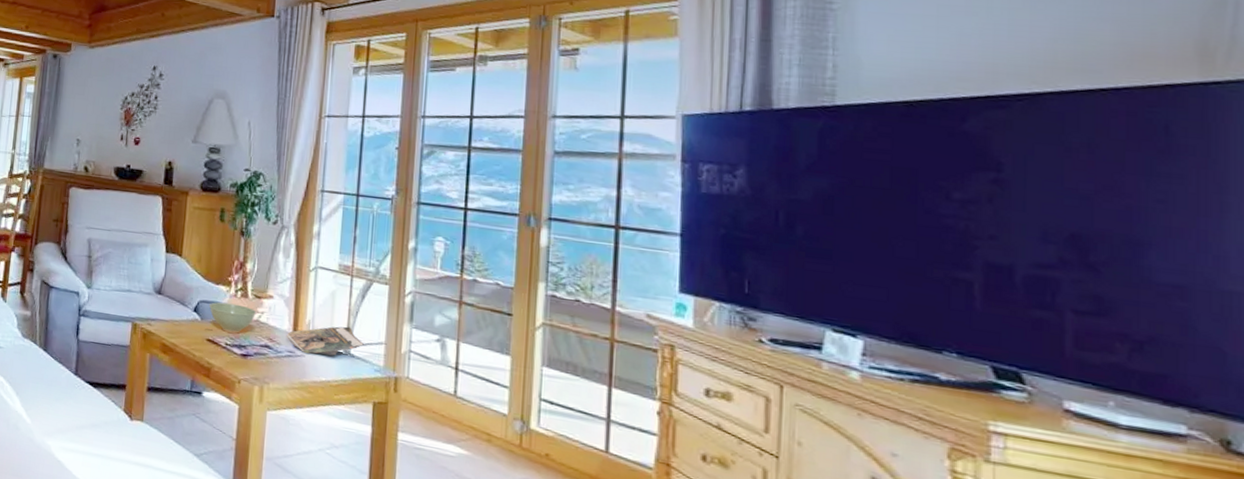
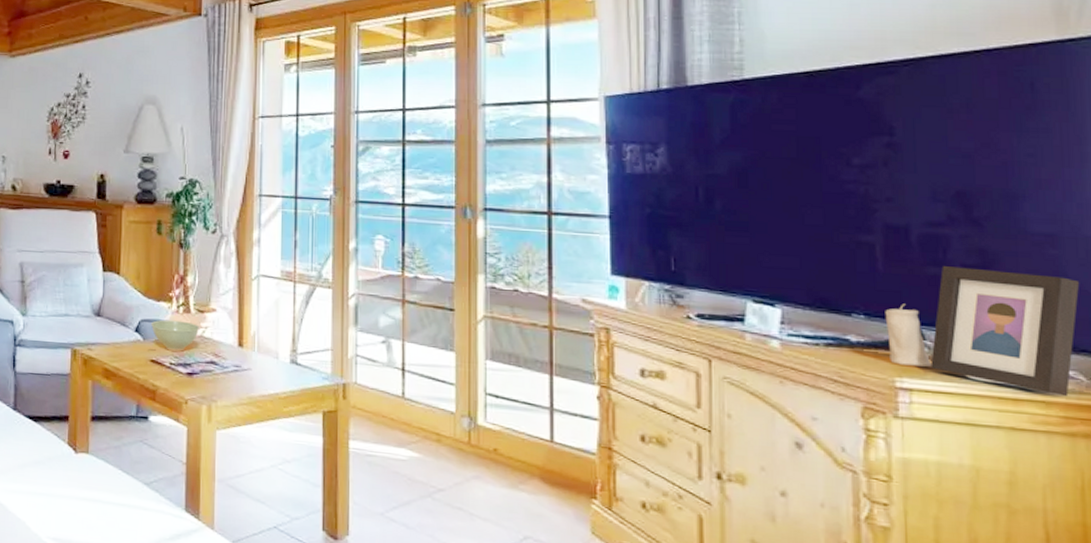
magazine: present [286,326,364,356] -> none [231,335,310,367]
candle: none [980,345,1032,414] -> present [885,304,932,368]
picture frame: none [1030,310,1212,458] -> present [930,266,1080,397]

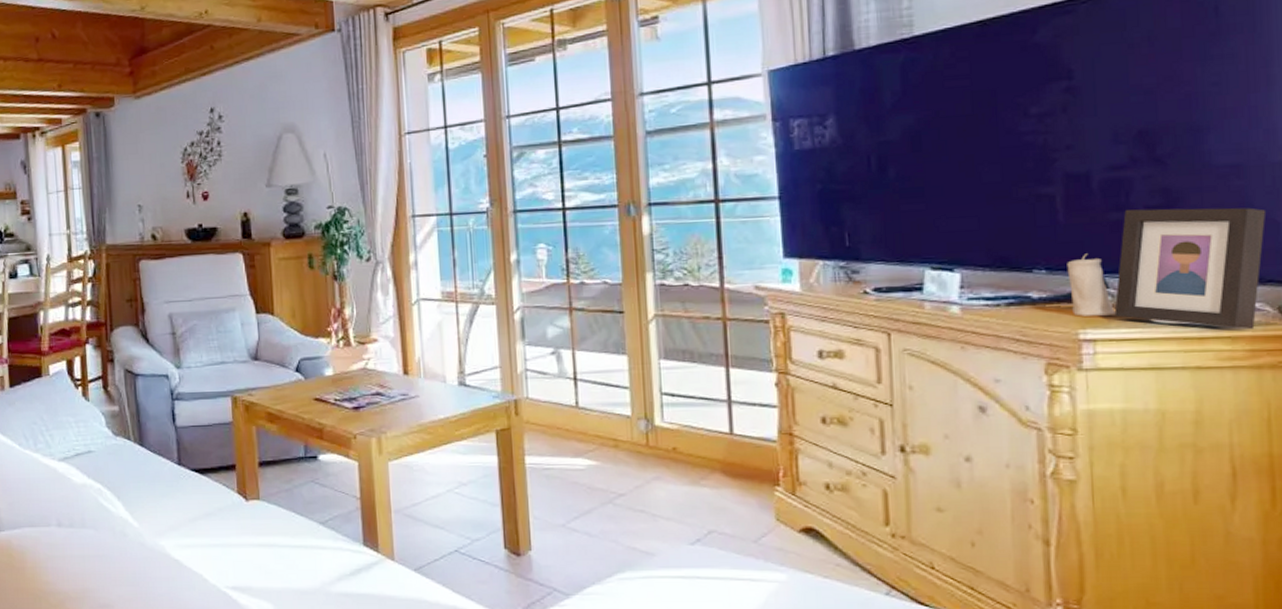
bowl: present [151,319,200,353] -> none [312,355,363,388]

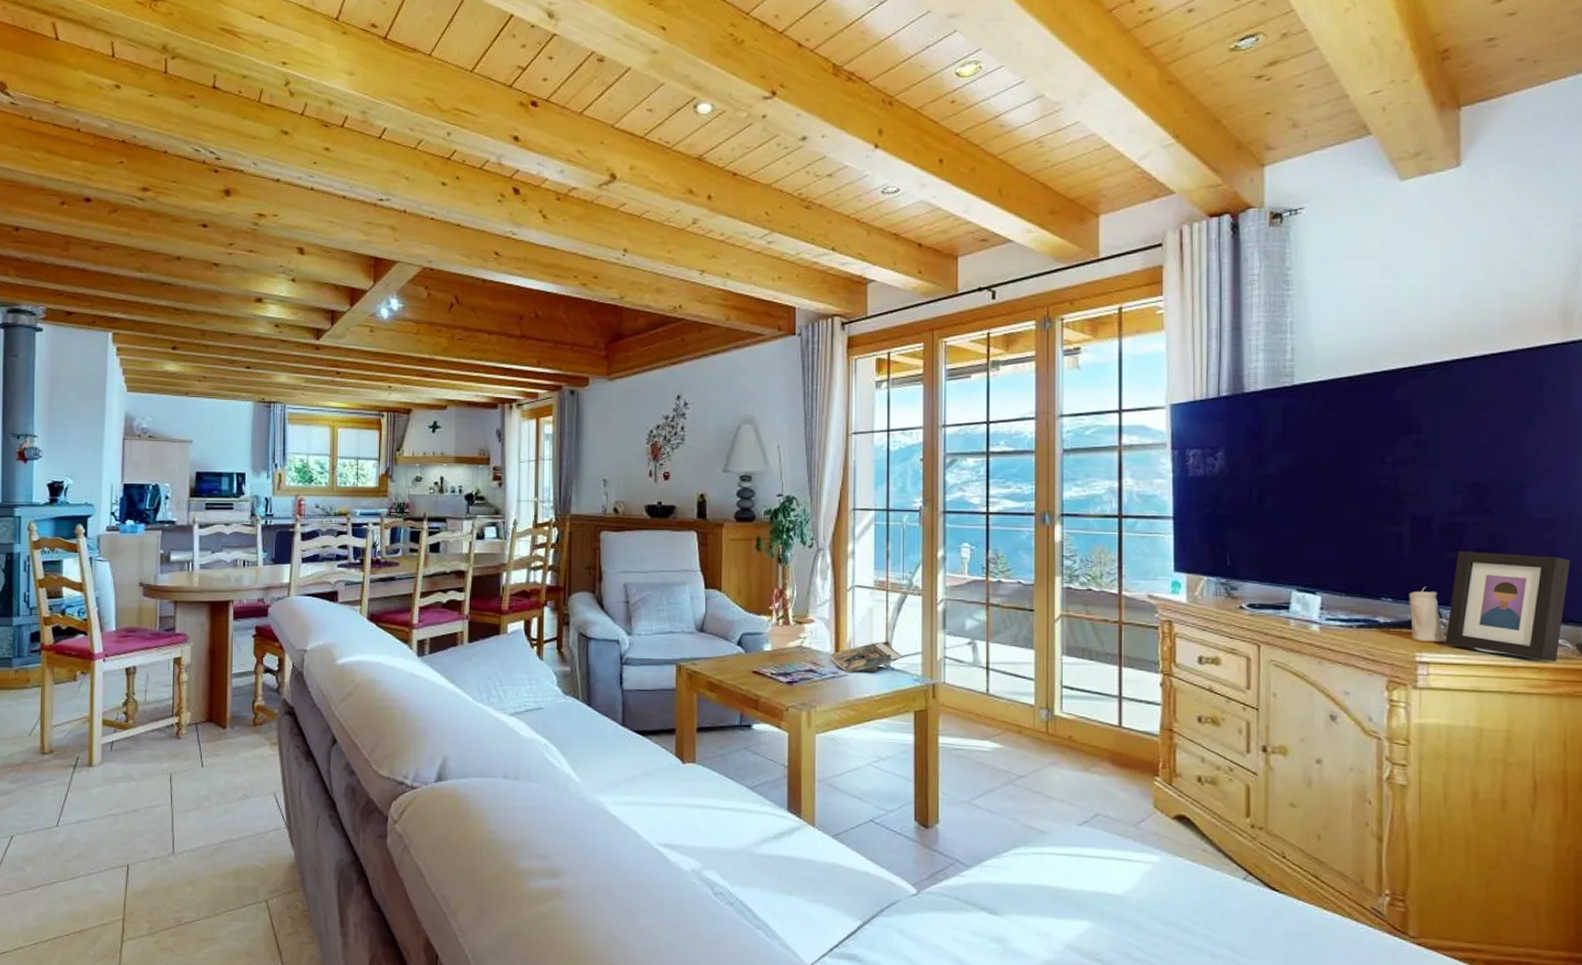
magazine: none [397,356,478,394] -> present [829,641,902,673]

